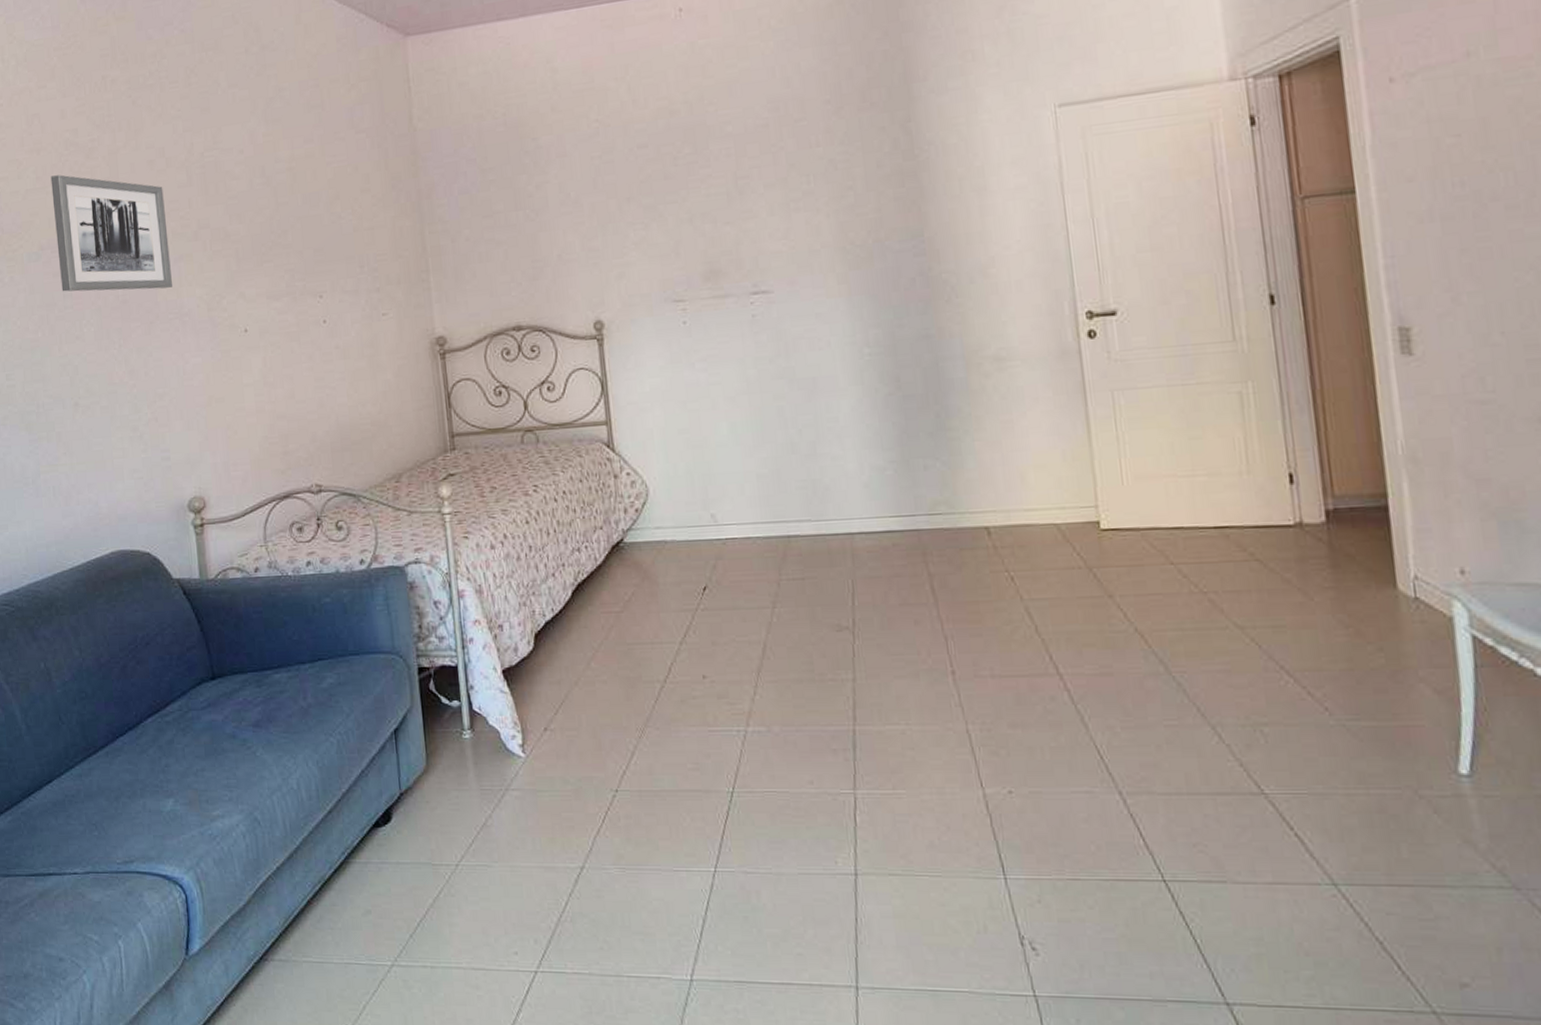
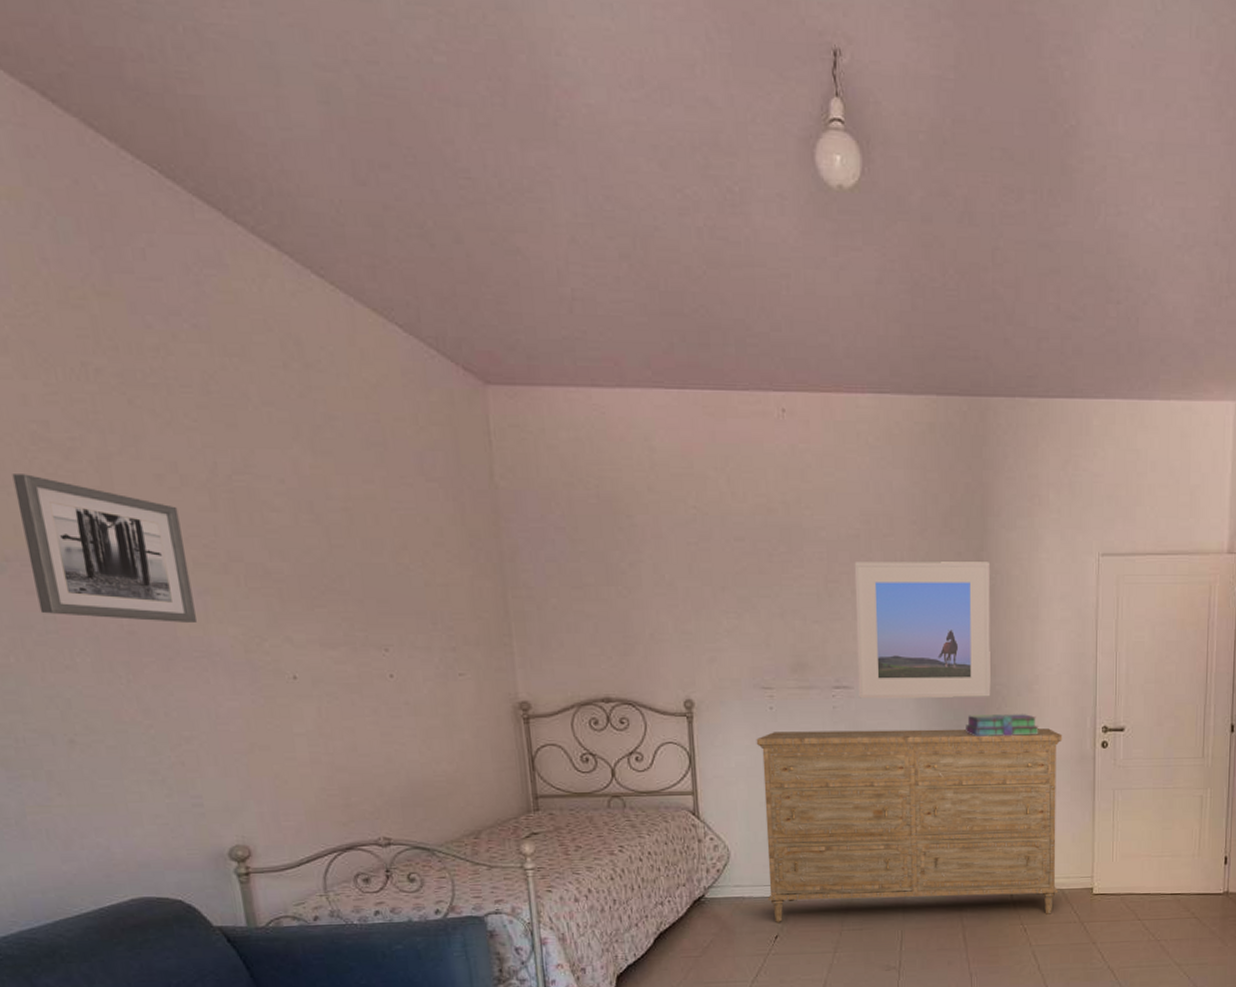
dresser: none [670,319,1052,571] -> present [756,728,1063,922]
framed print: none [764,133,937,304] -> present [854,562,991,699]
stack of books: none [909,304,1003,337] -> present [966,714,1039,736]

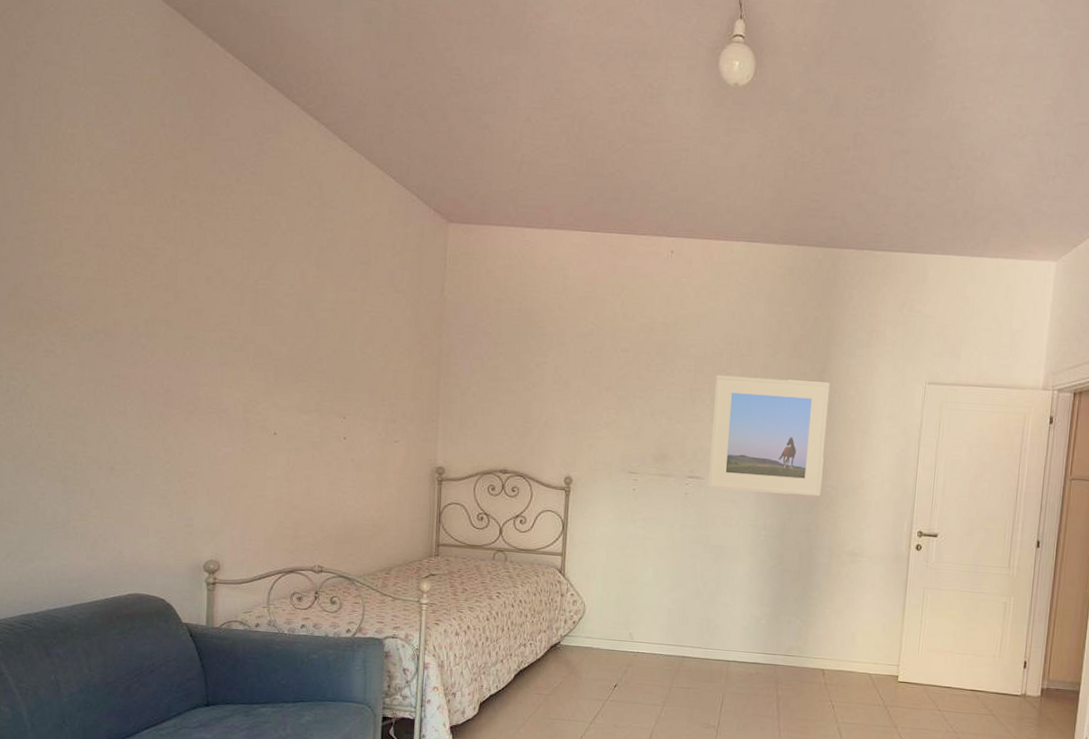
wall art: present [12,474,196,622] -> none [110,271,217,386]
dresser: present [756,728,1063,922] -> none [612,509,881,695]
stack of books: present [966,714,1039,736] -> none [796,510,861,534]

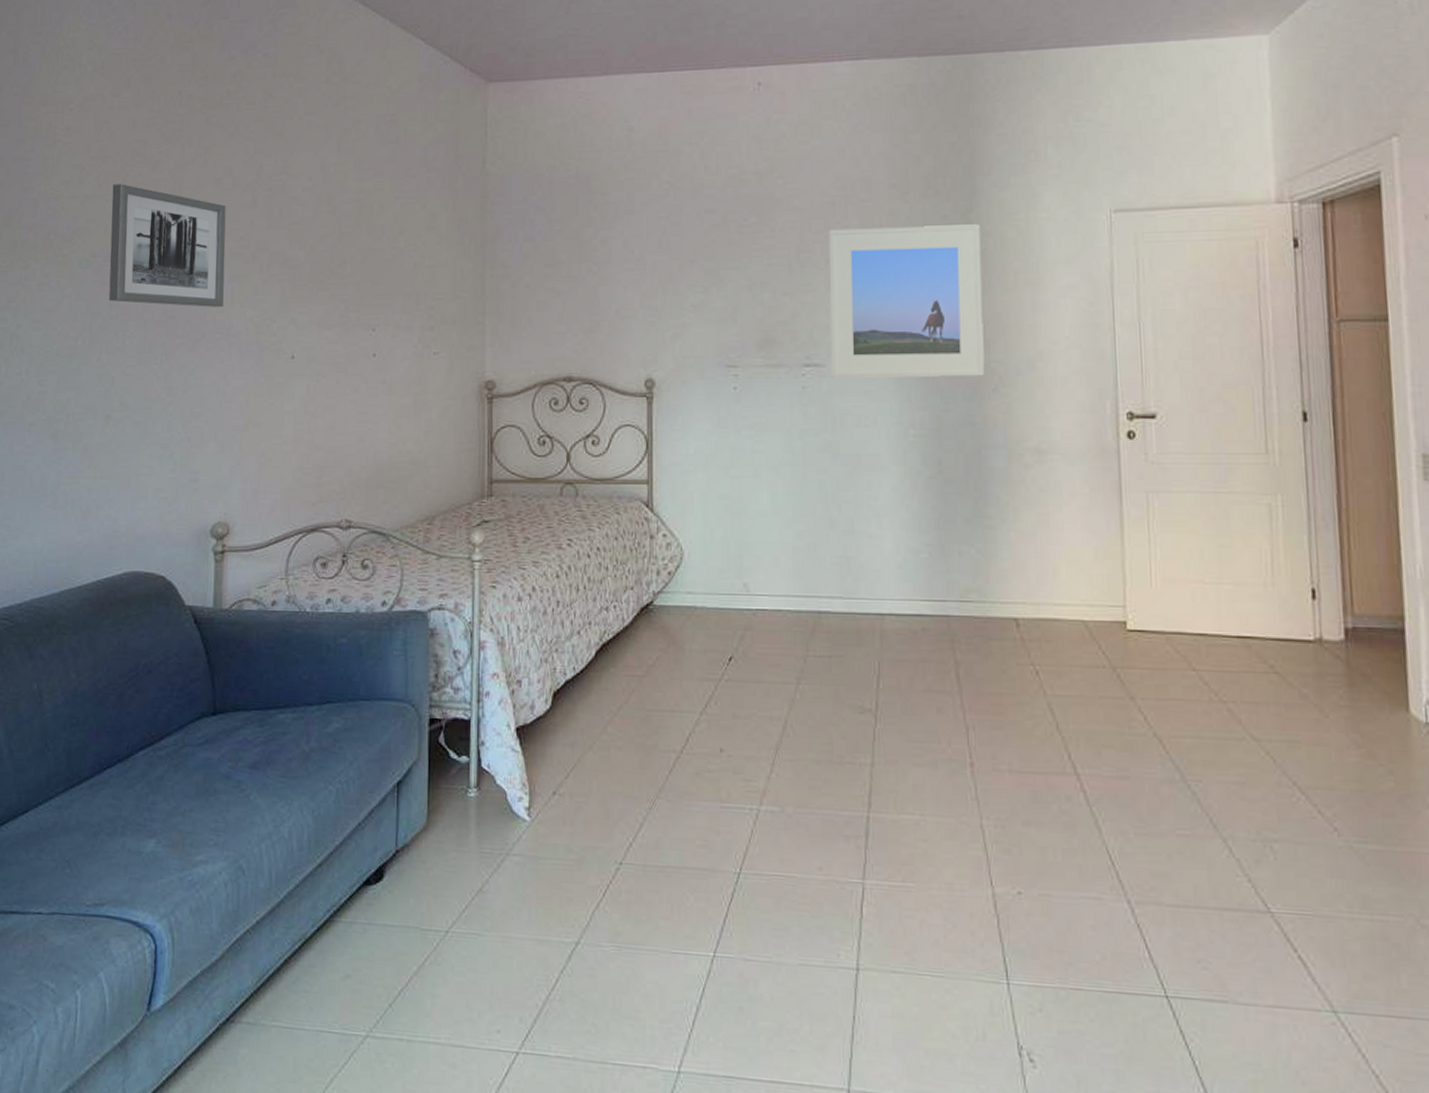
wall art: none [110,271,217,386] -> present [108,184,226,307]

